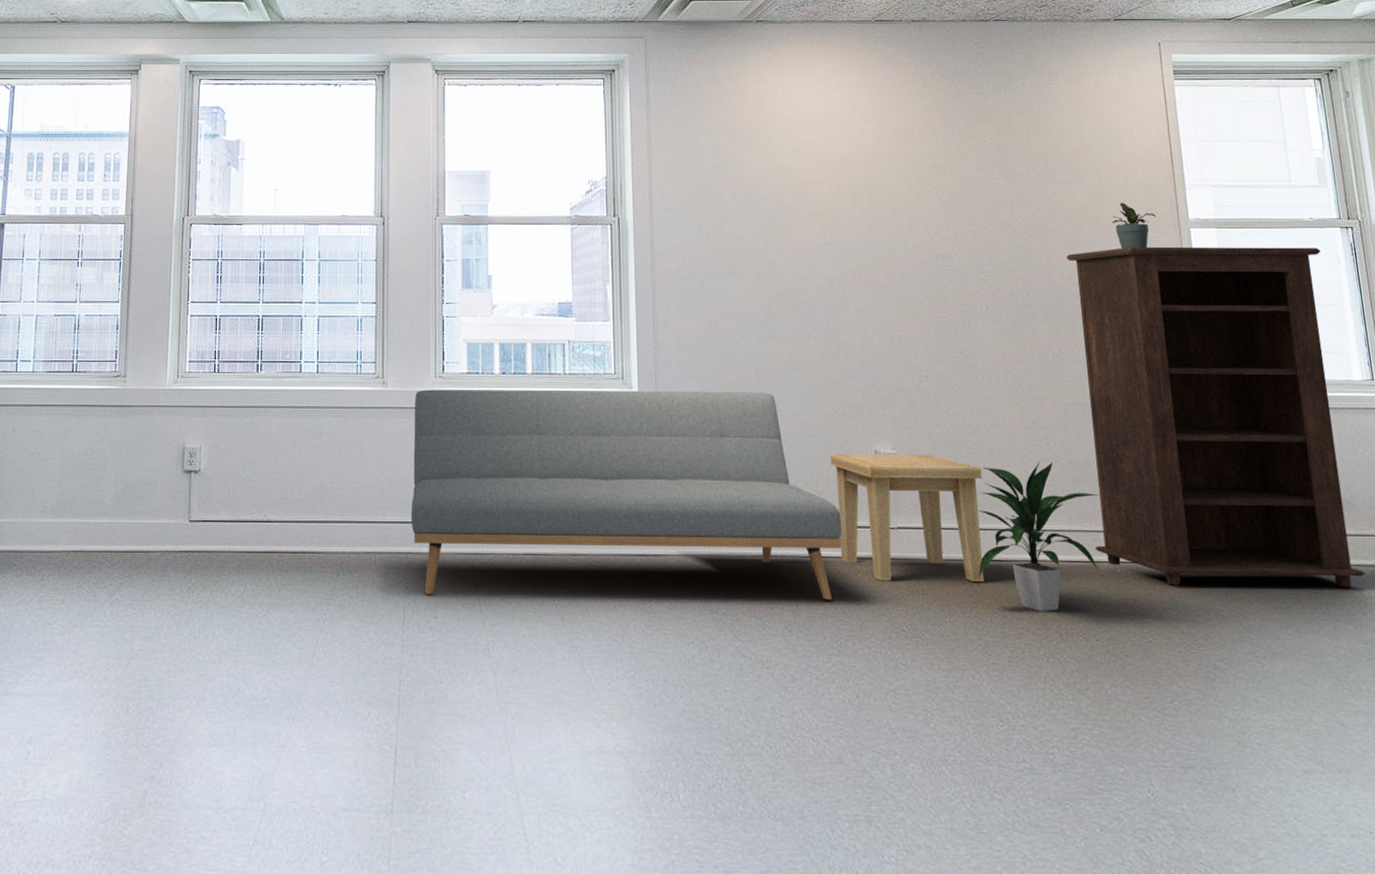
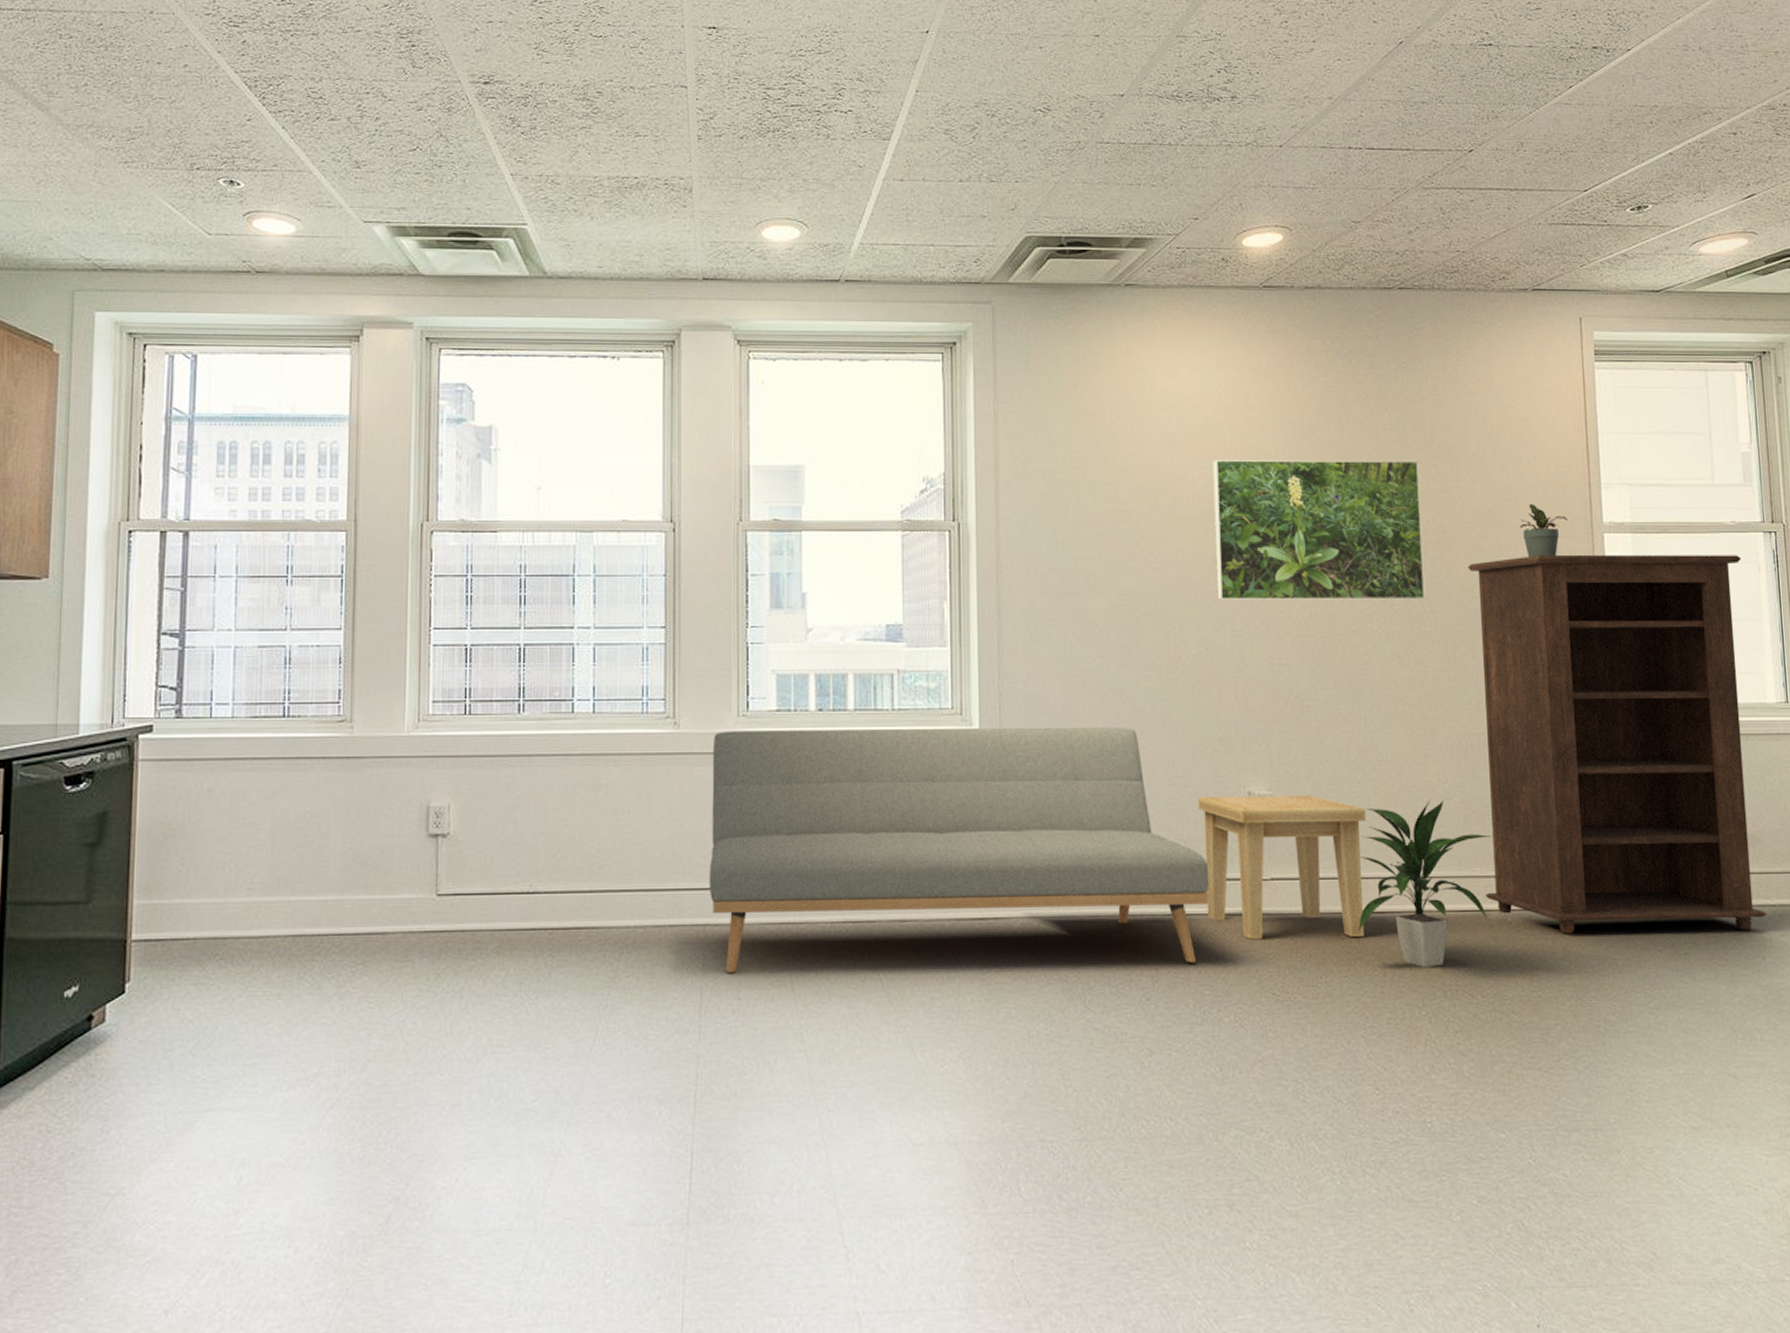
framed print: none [835,165,1029,285] -> present [1212,459,1425,601]

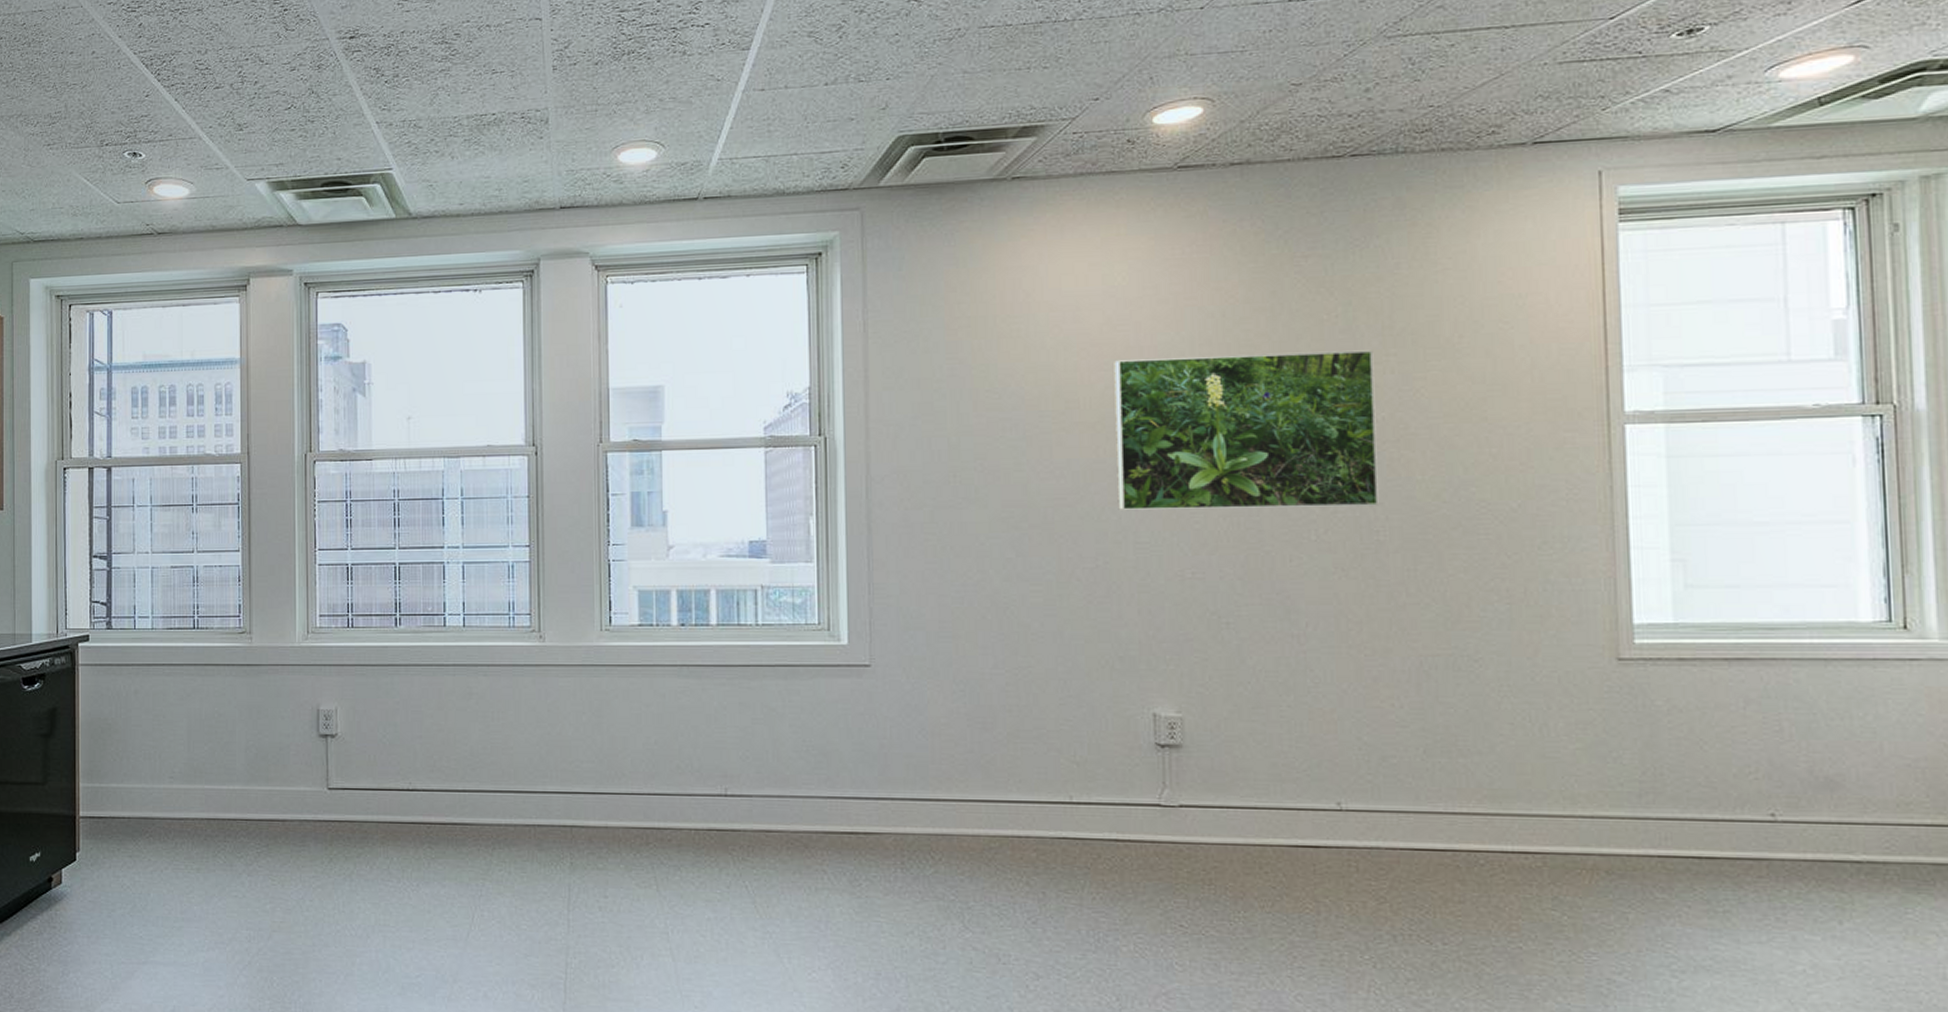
sofa: present [708,726,1209,972] -> none [575,643,1106,888]
side table: present [1198,795,1367,939] -> none [1093,718,1299,871]
indoor plant: present [1357,799,1493,967] -> none [1285,726,1462,908]
bookshelf: present [1468,554,1767,934] -> none [1436,445,1848,889]
potted plant: present [1519,503,1569,557] -> none [1506,393,1576,455]

